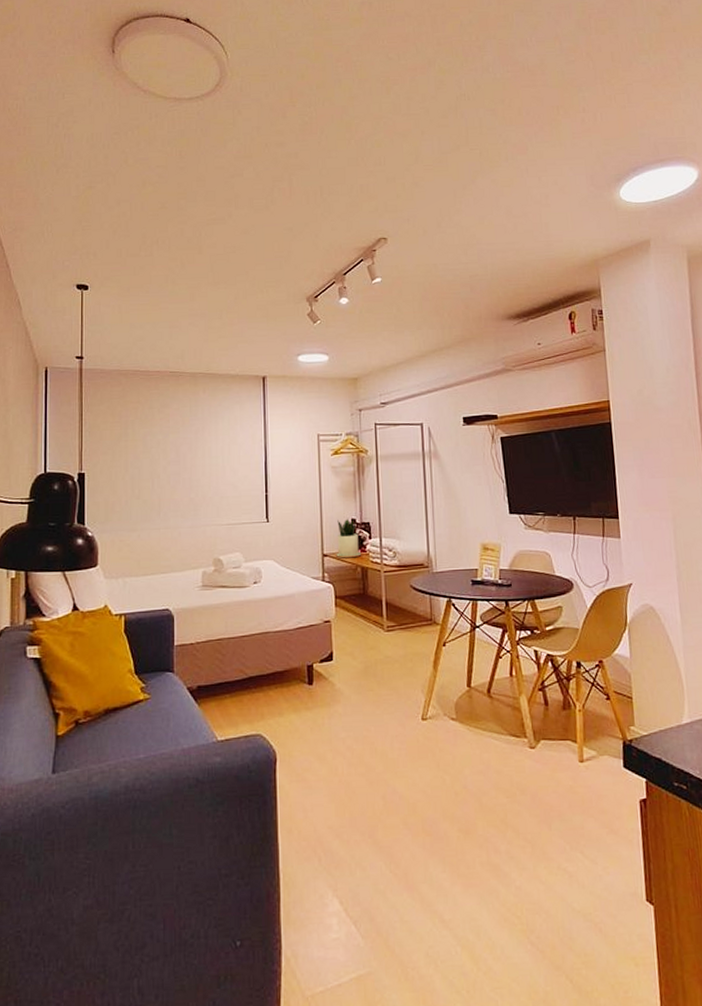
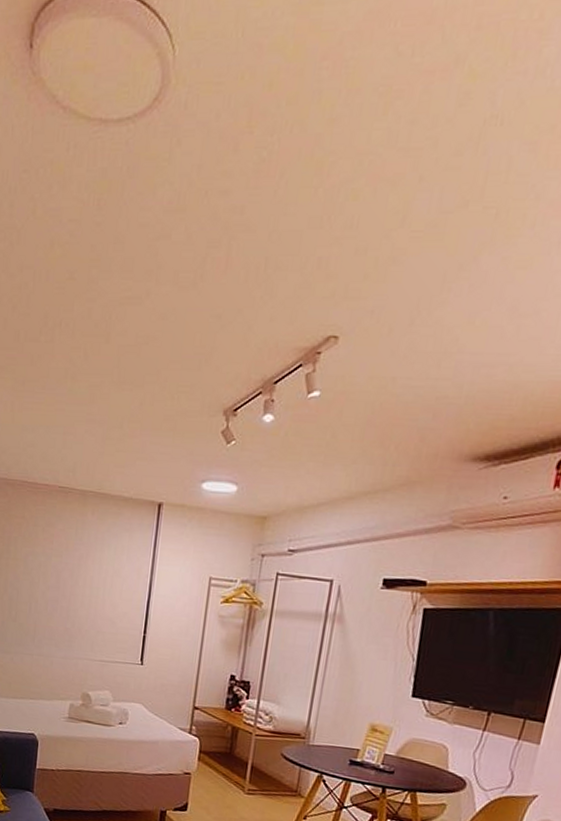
planter: present [336,518,361,559] -> none [208,673,236,716]

